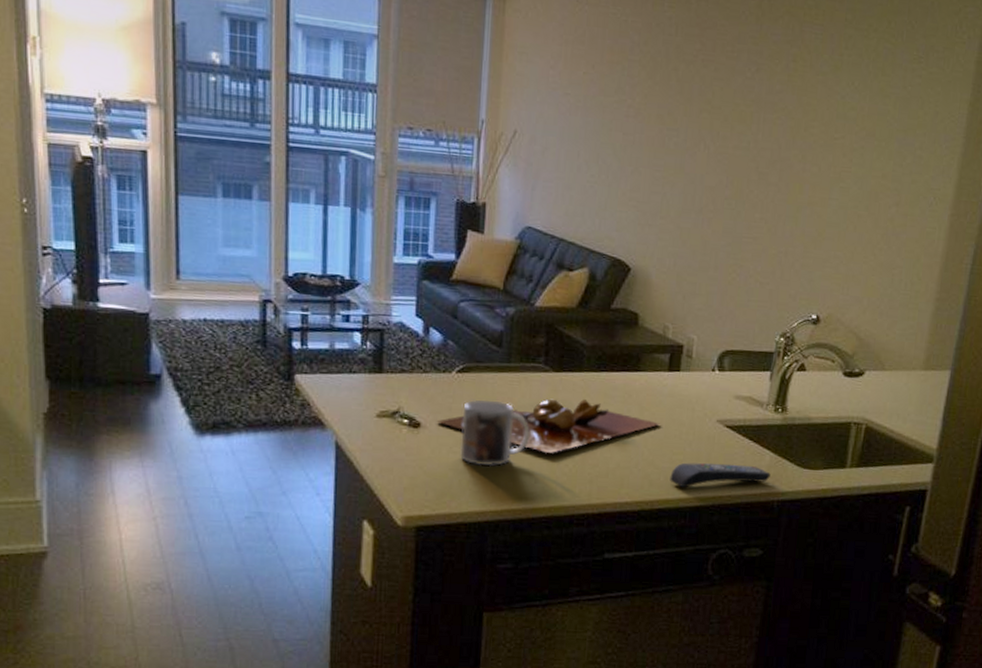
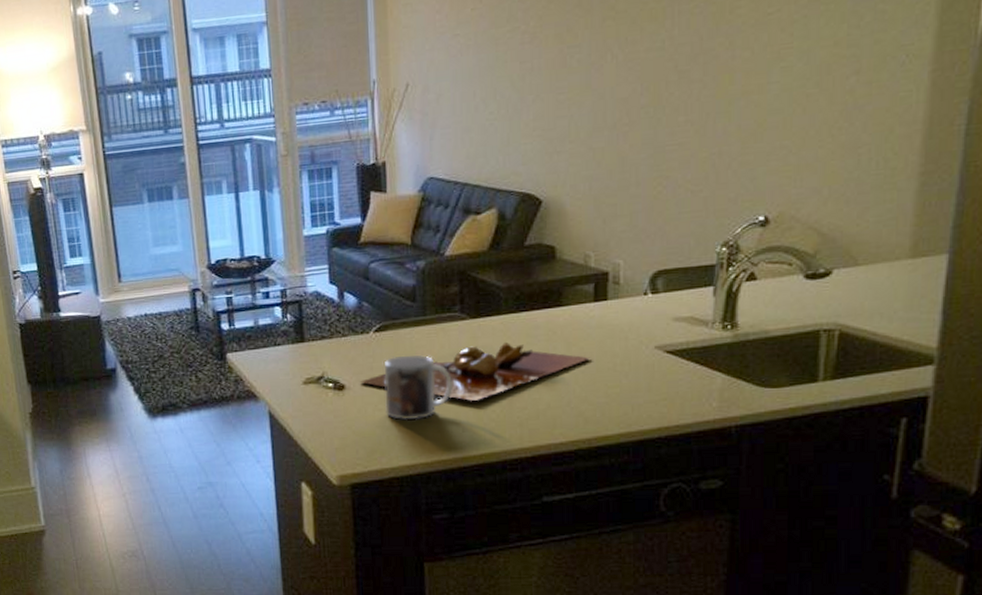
remote control: present [669,462,771,488] -> none [607,391,724,422]

